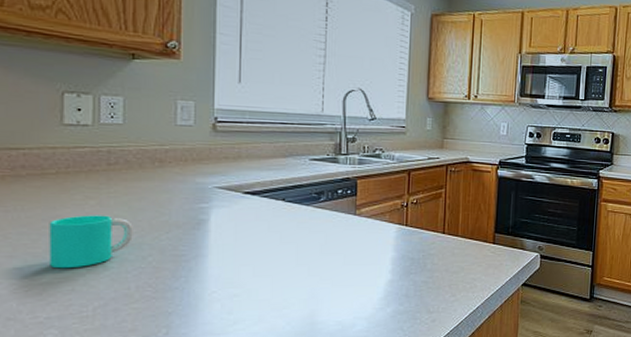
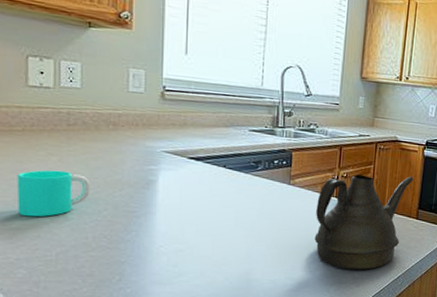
teapot: none [384,199,488,304] -> present [314,174,414,270]

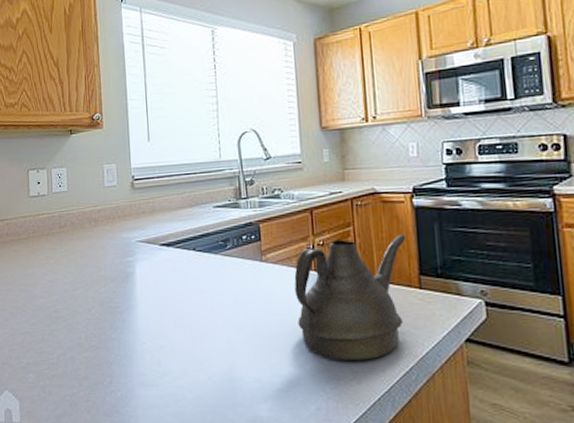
cup: present [17,169,90,217] -> none [25,272,80,320]

